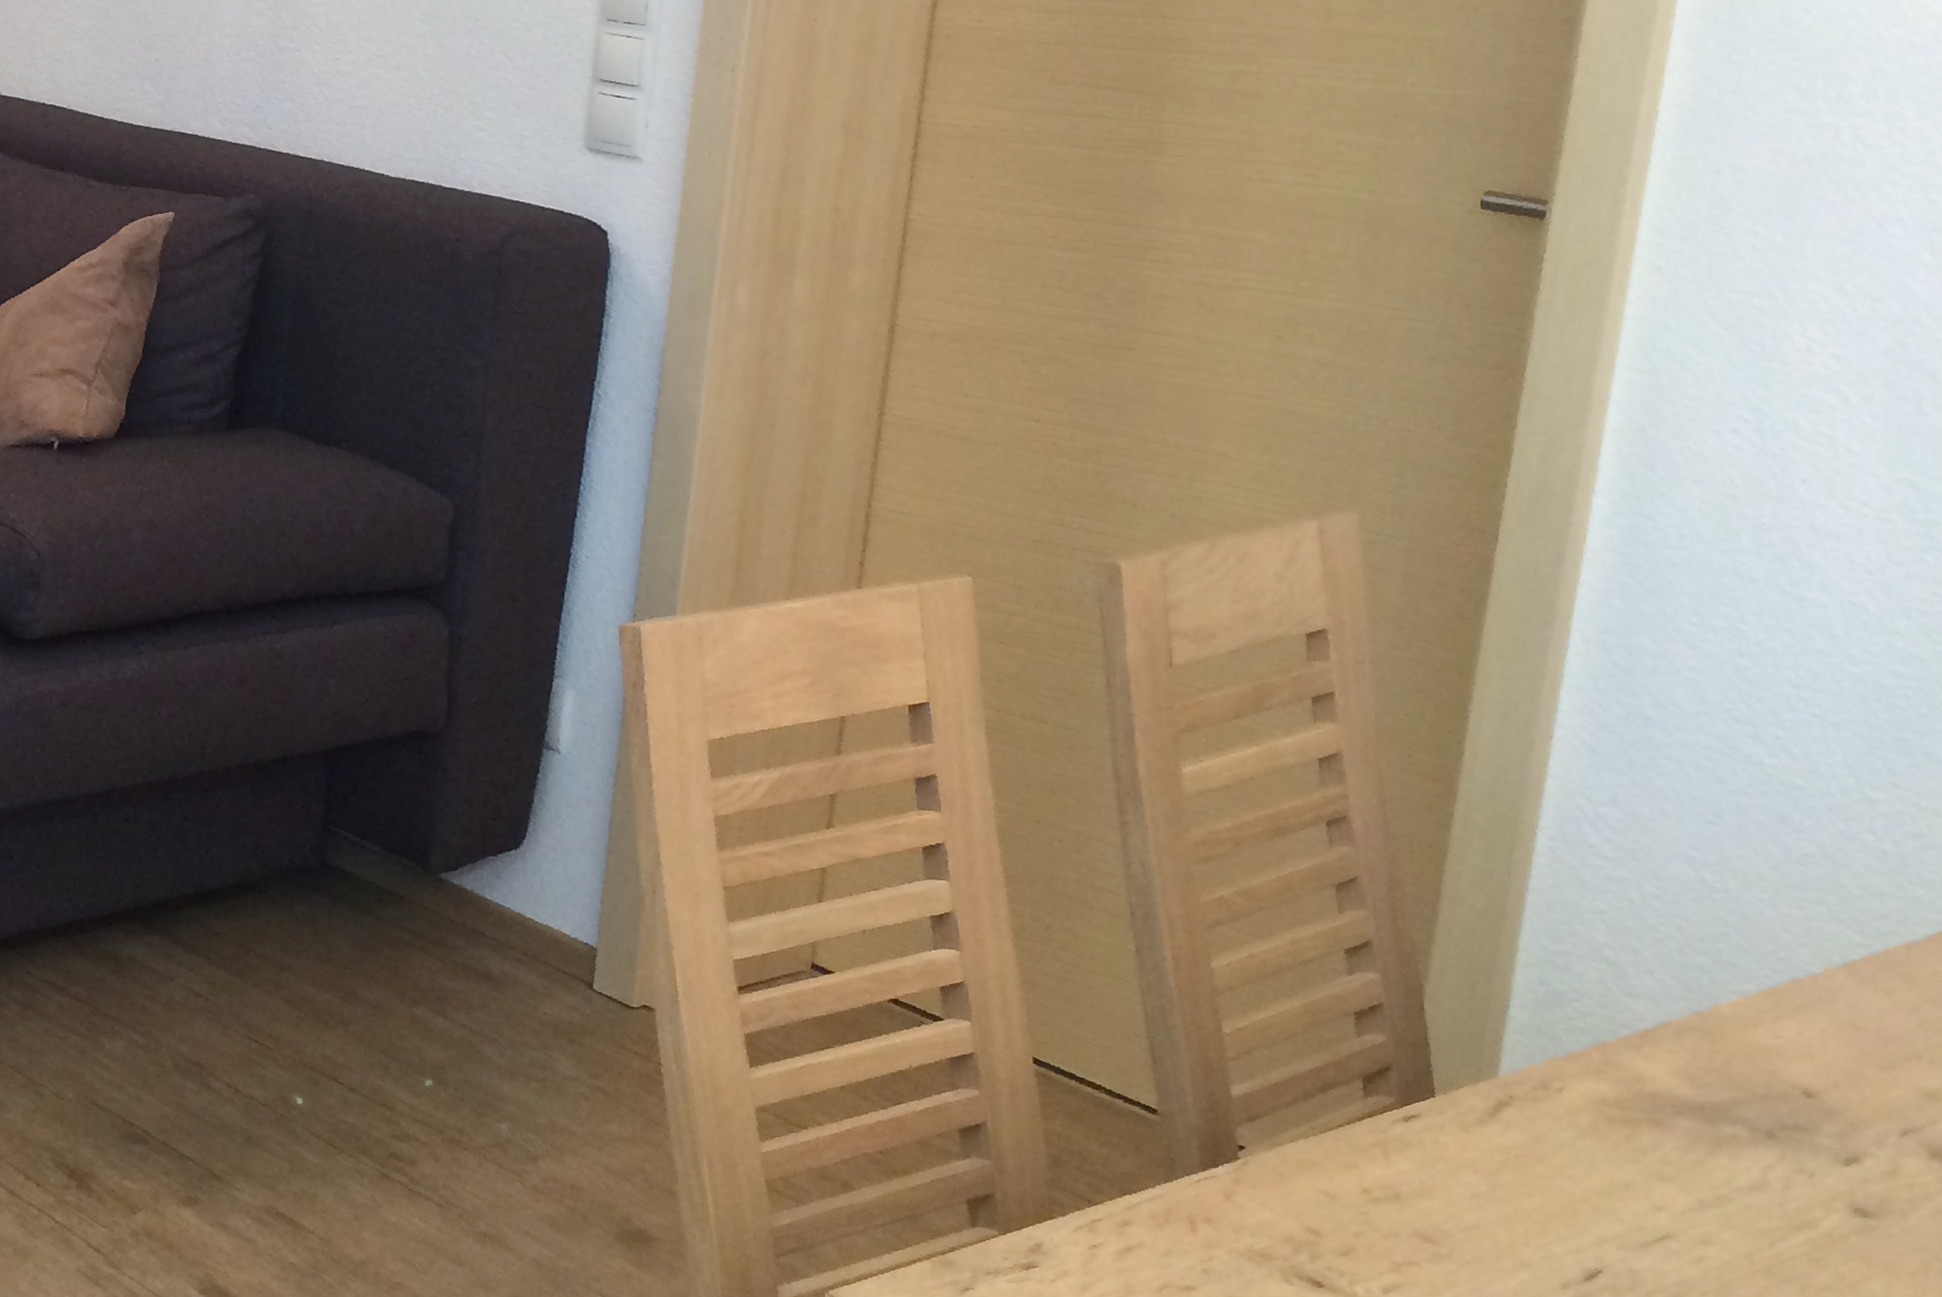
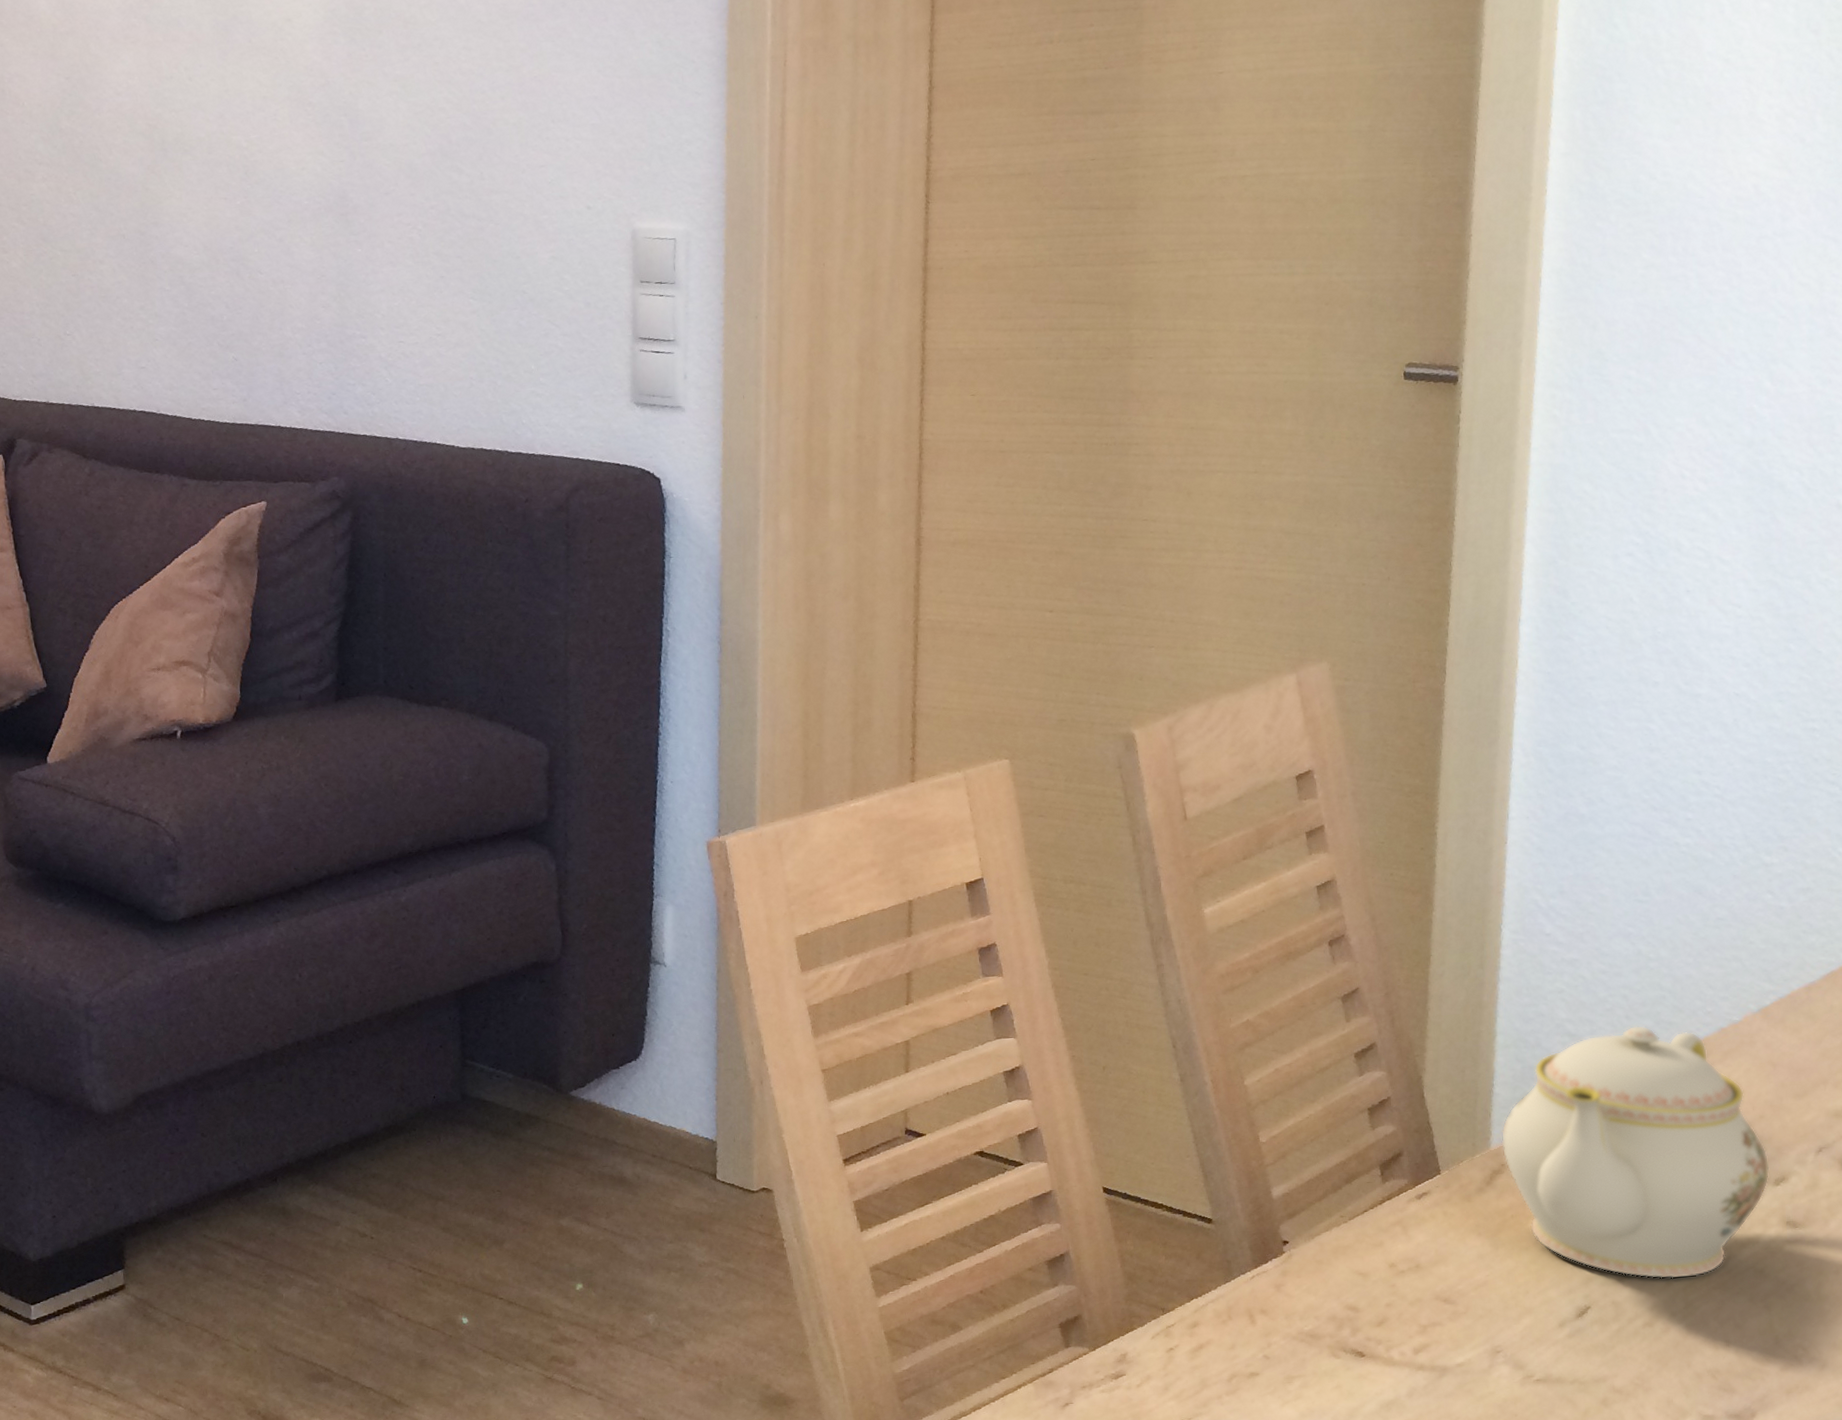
teapot: none [1511,961,1840,1256] -> present [1500,1025,1770,1279]

